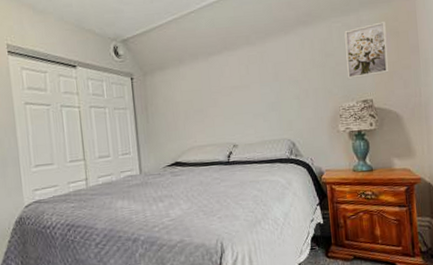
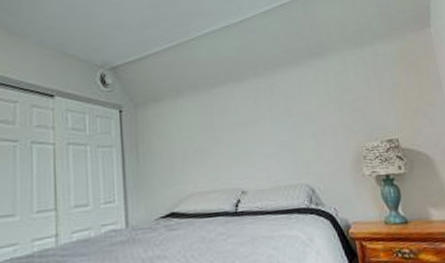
wall art: present [344,21,389,80] -> none [360,55,413,117]

